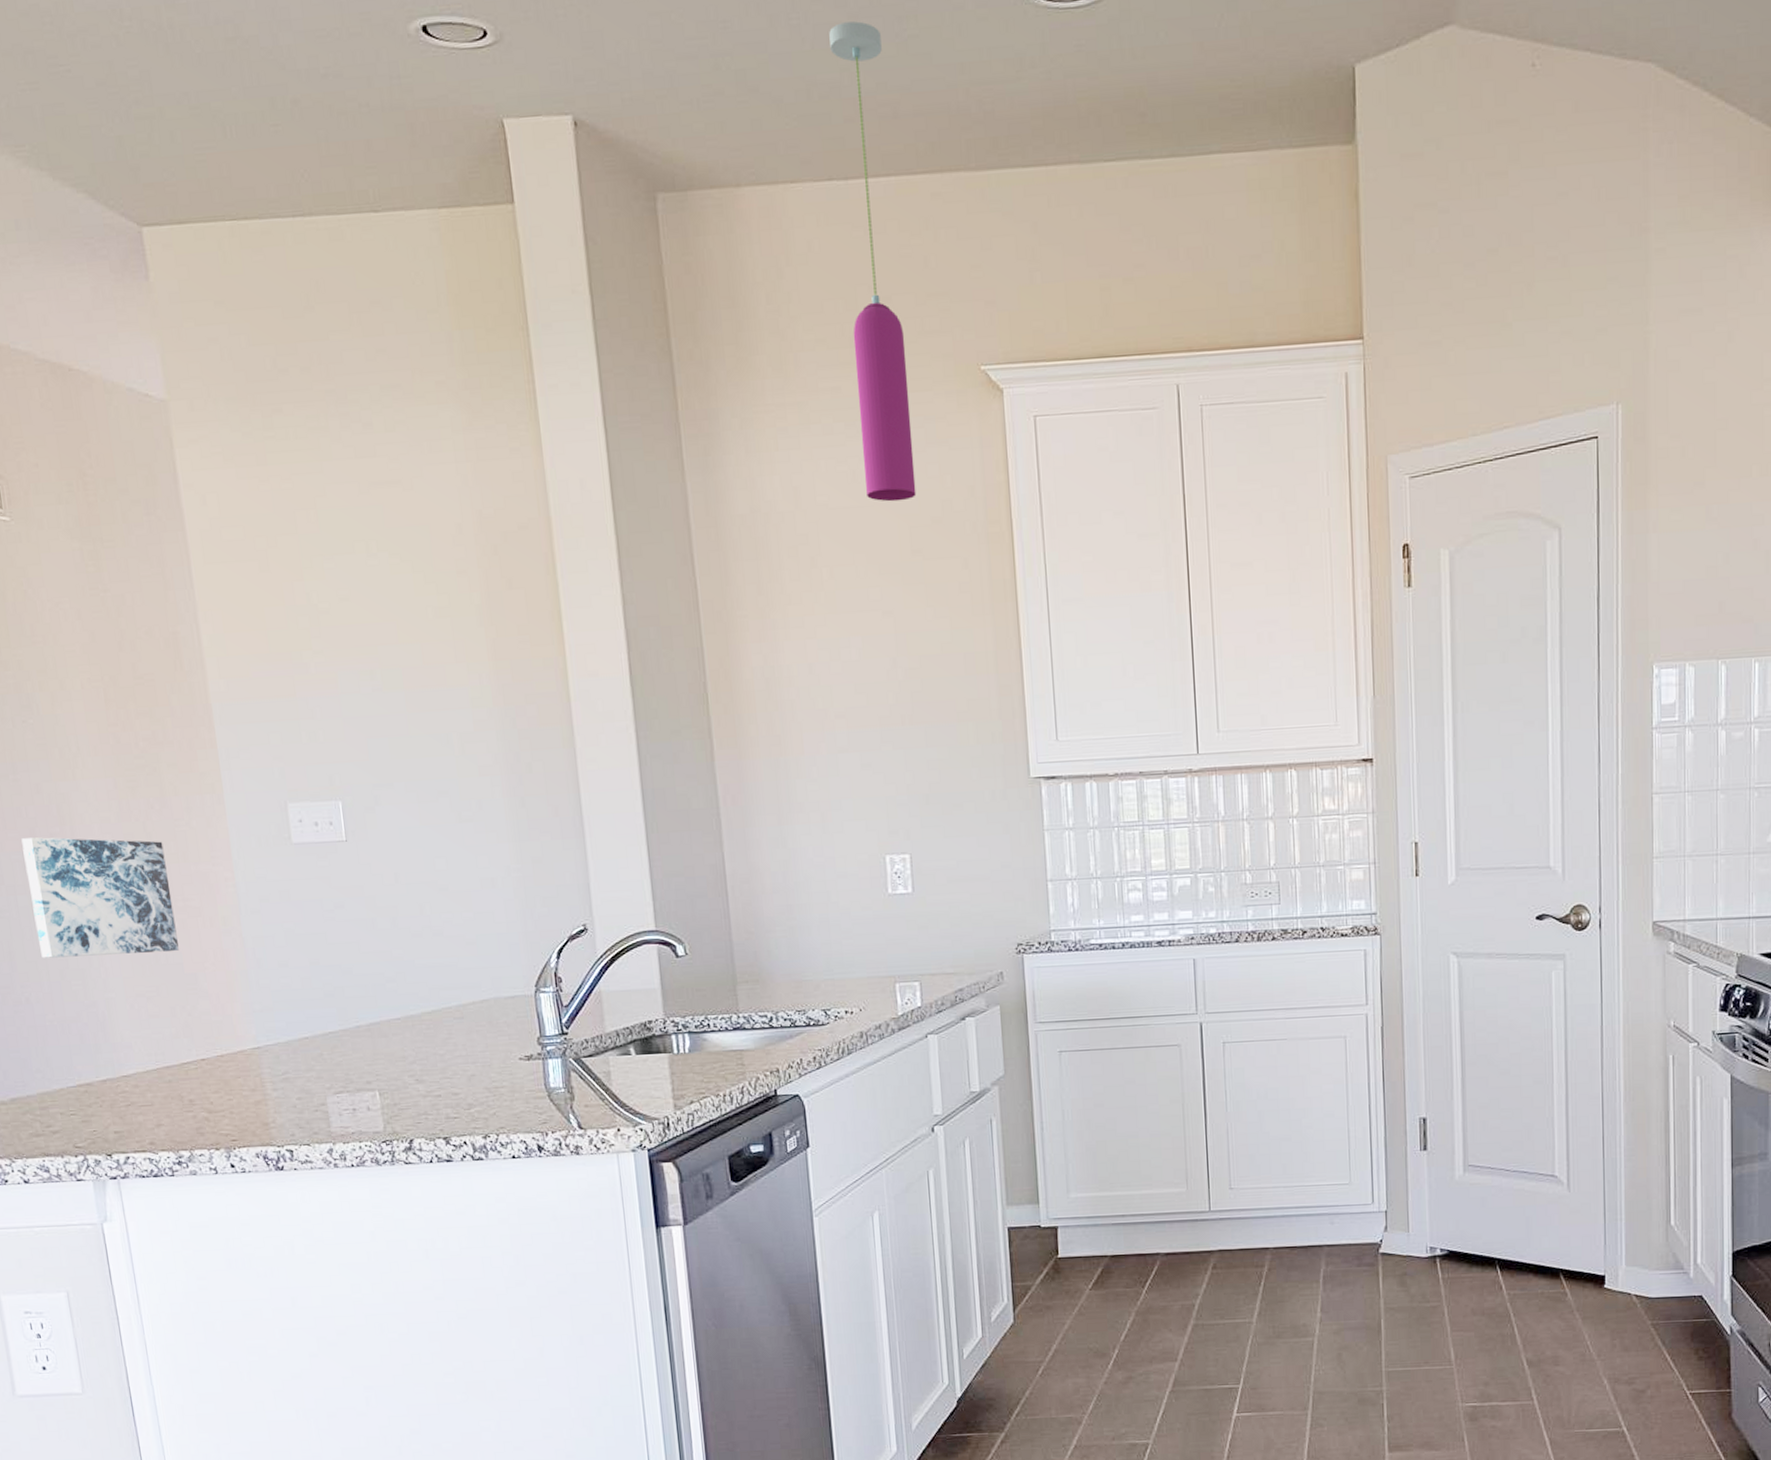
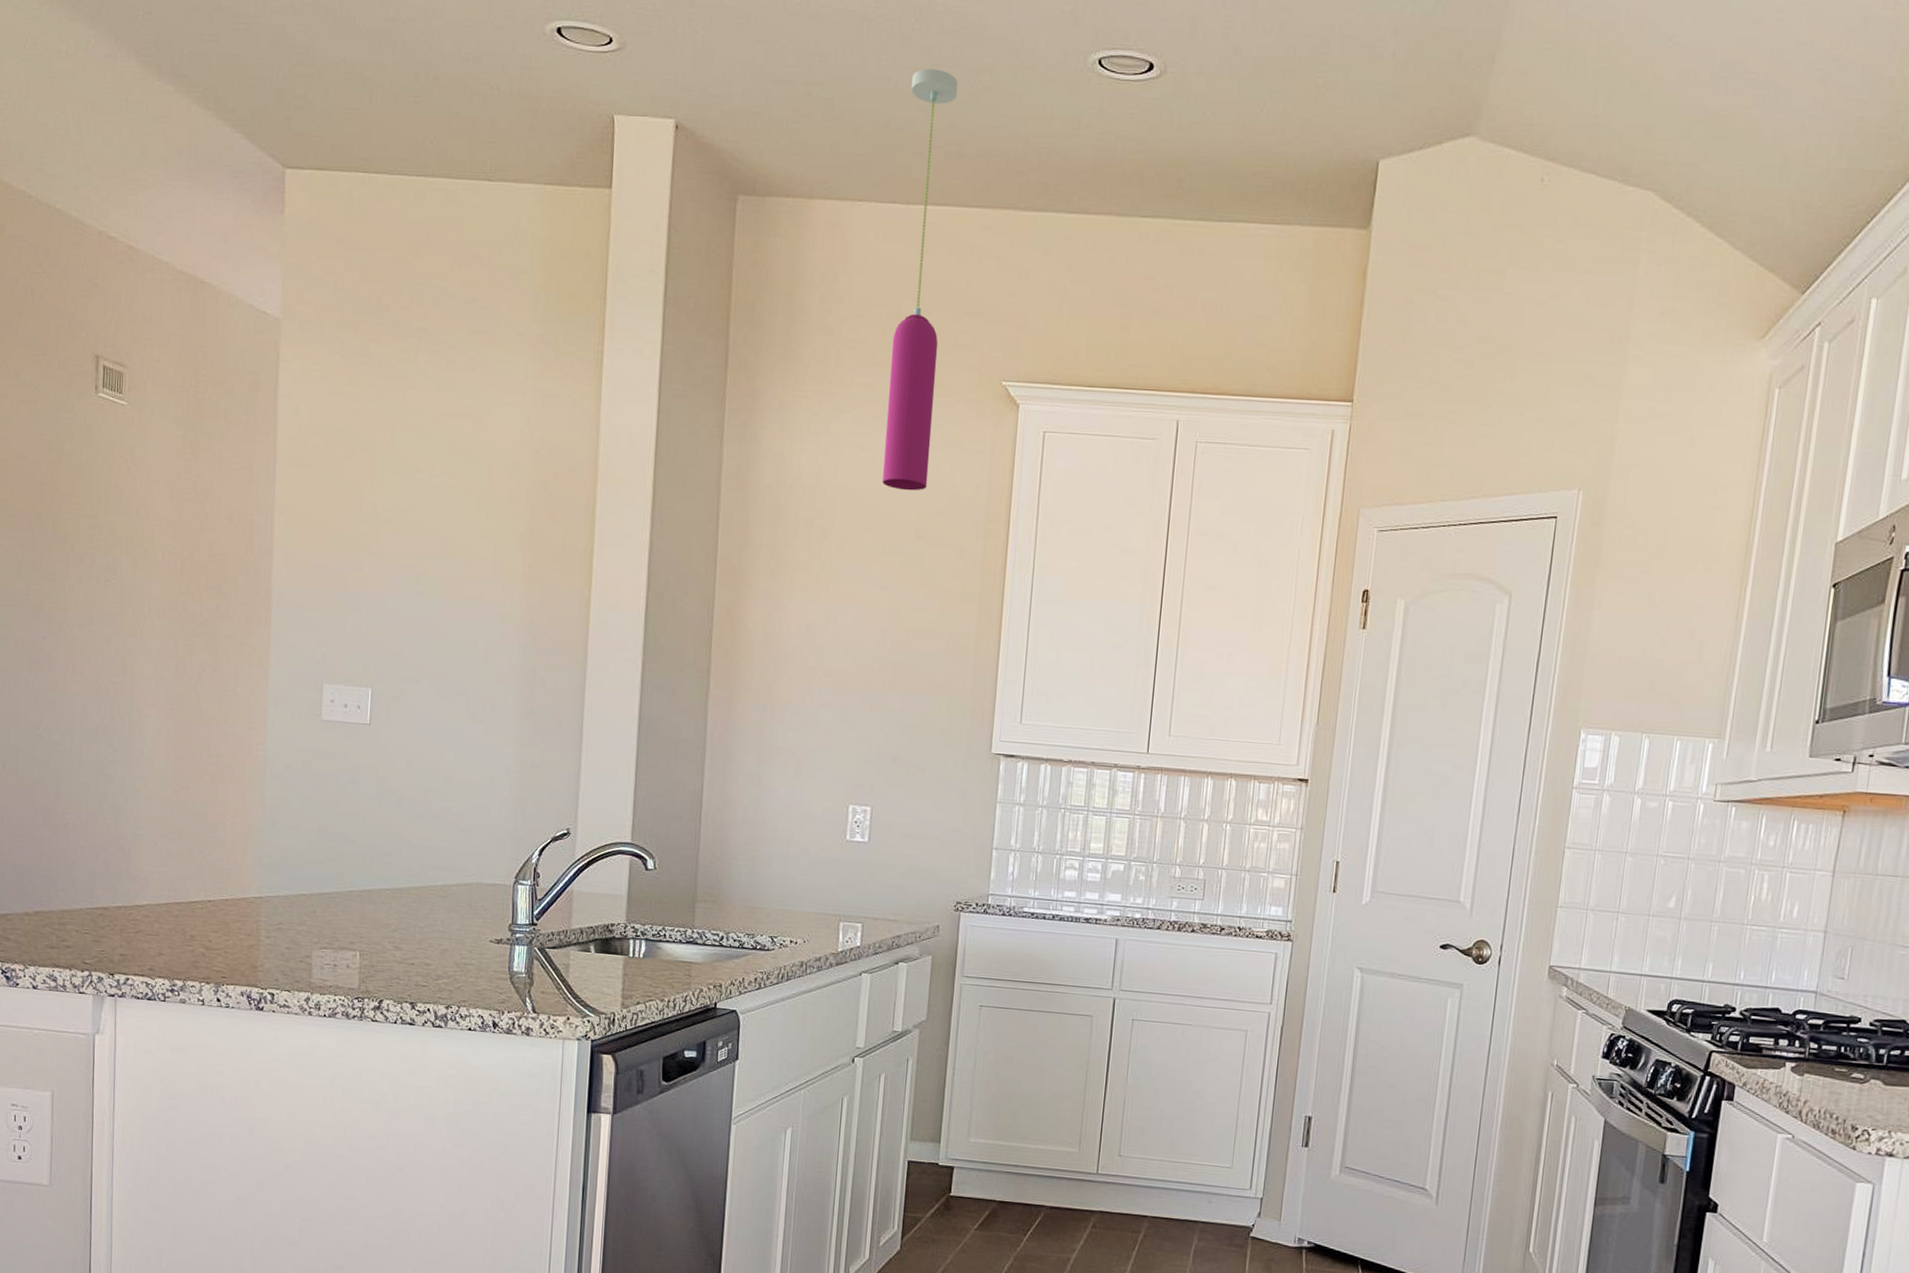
wall art: present [21,837,179,958] -> none [84,683,208,802]

